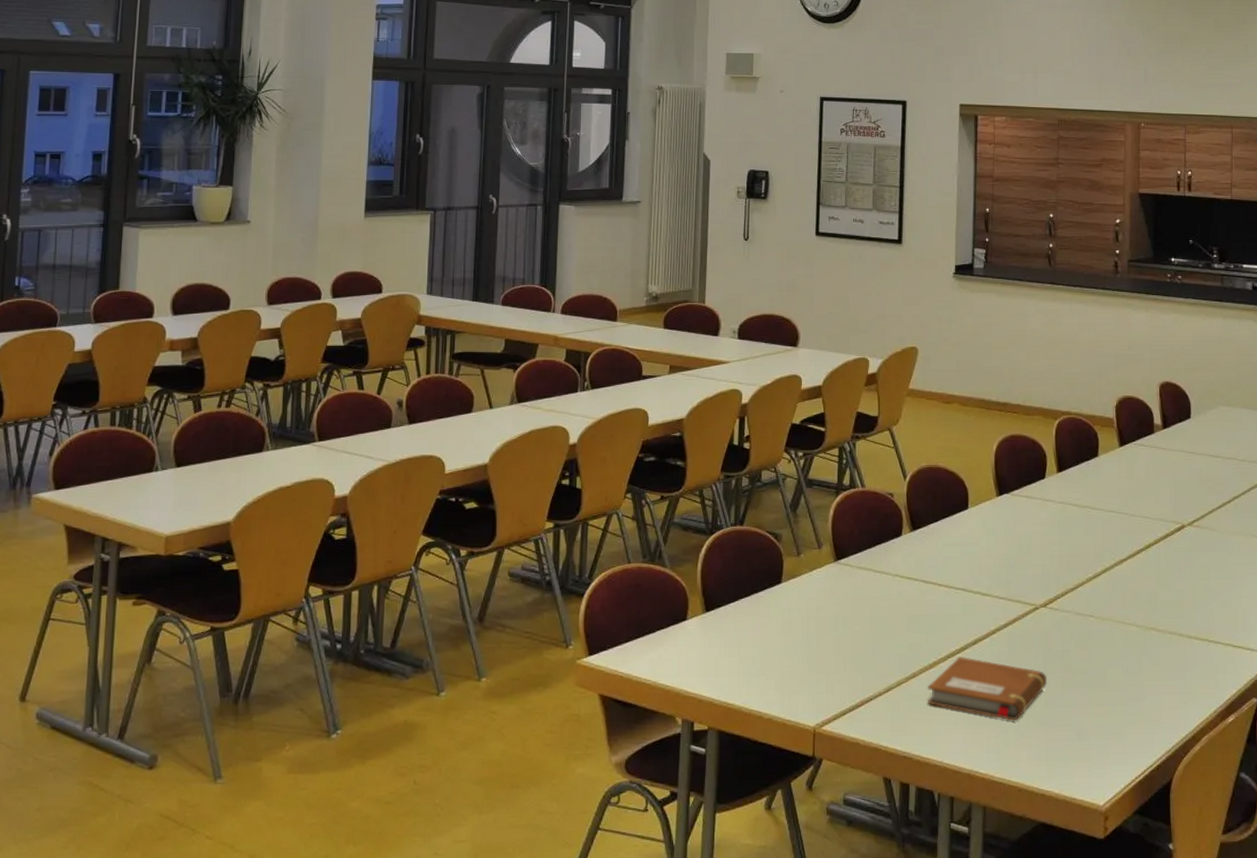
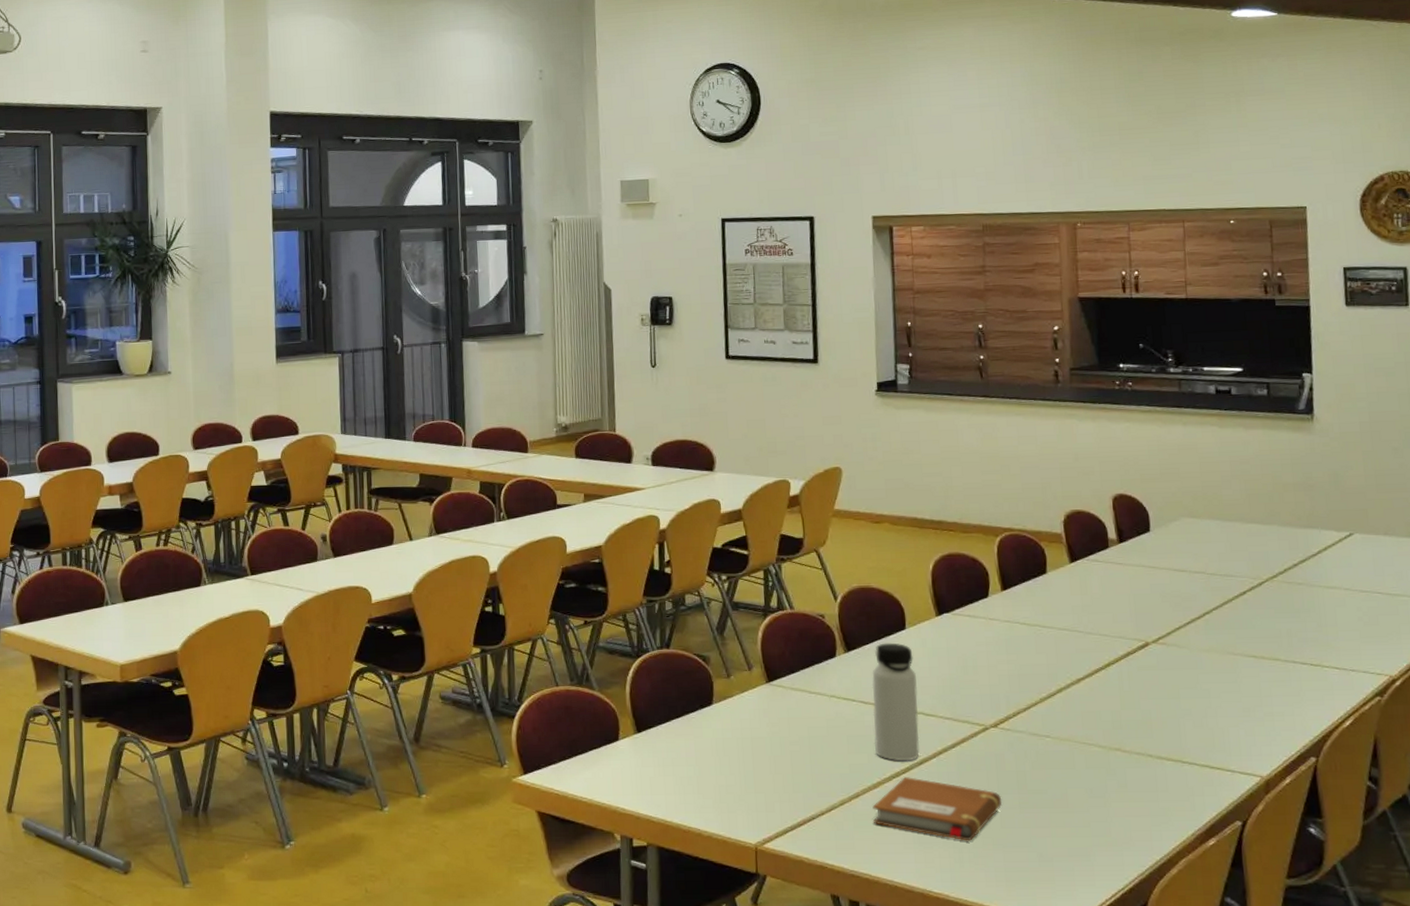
water bottle: none [932,522,976,641] -> present [872,642,920,762]

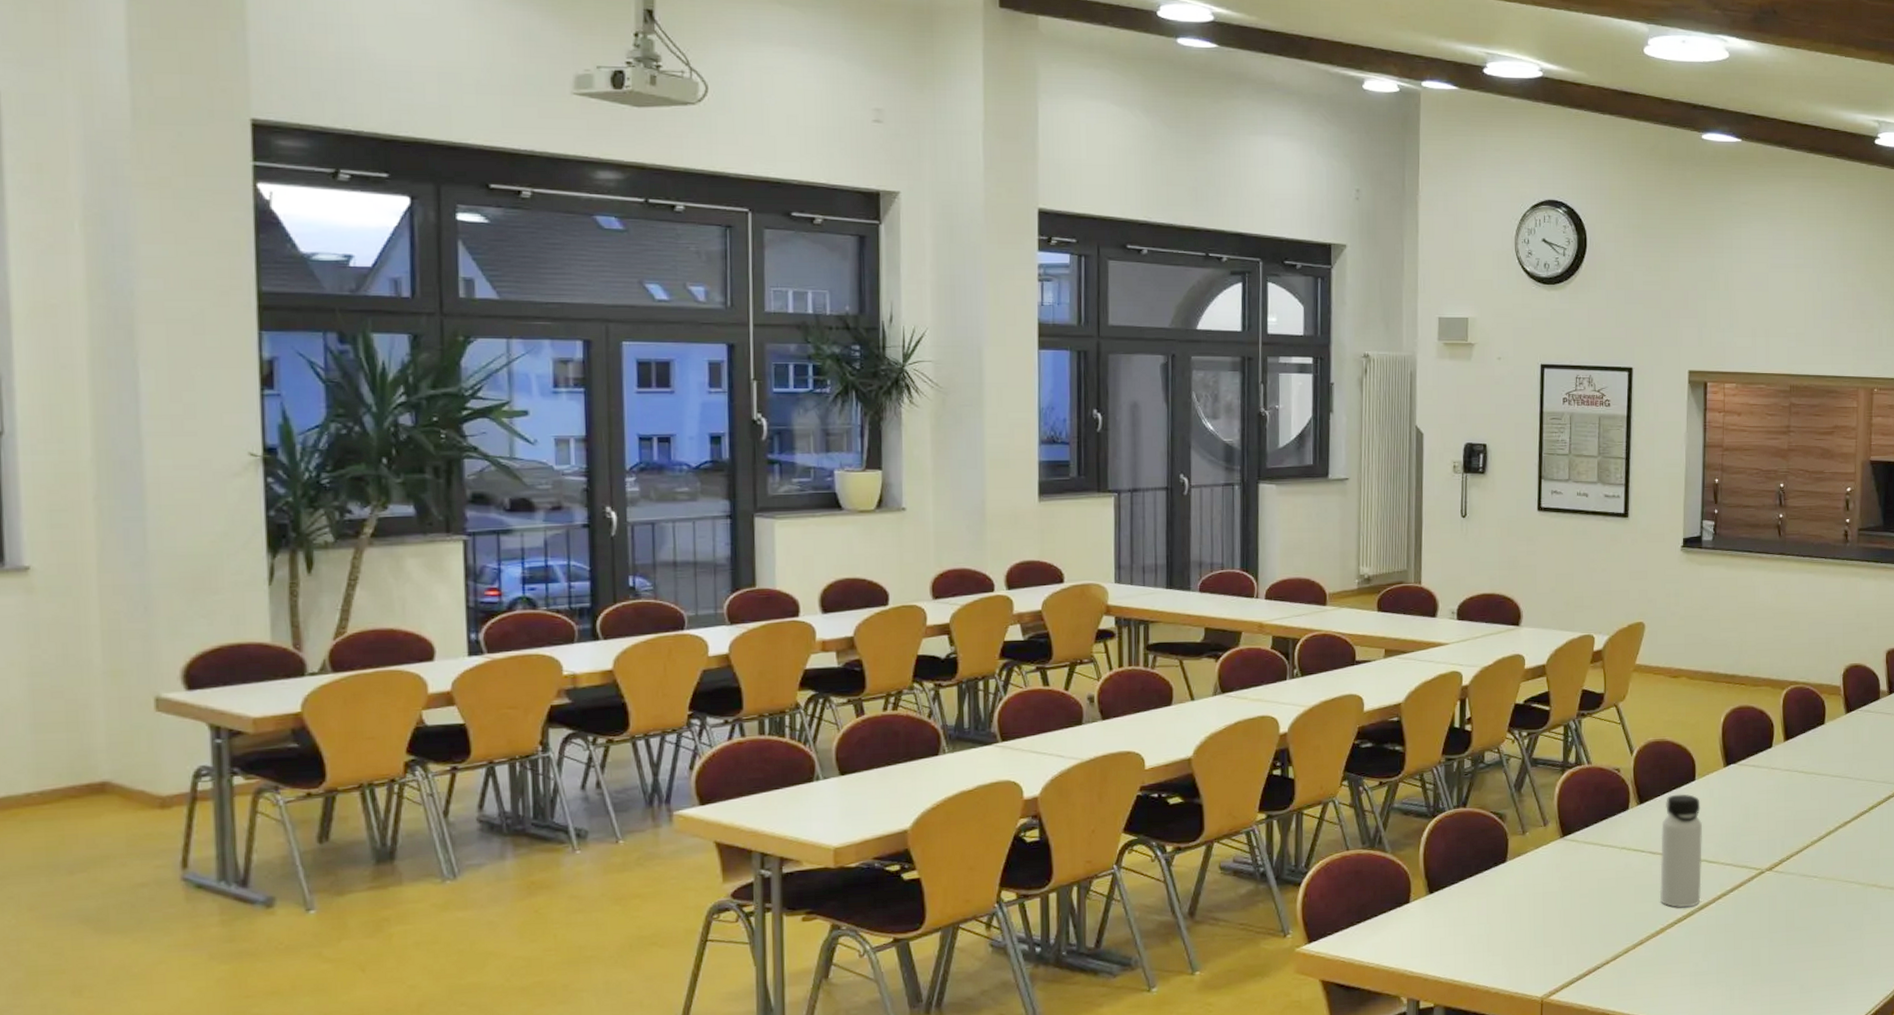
notebook: present [872,777,1003,841] -> none [1654,922,1772,979]

